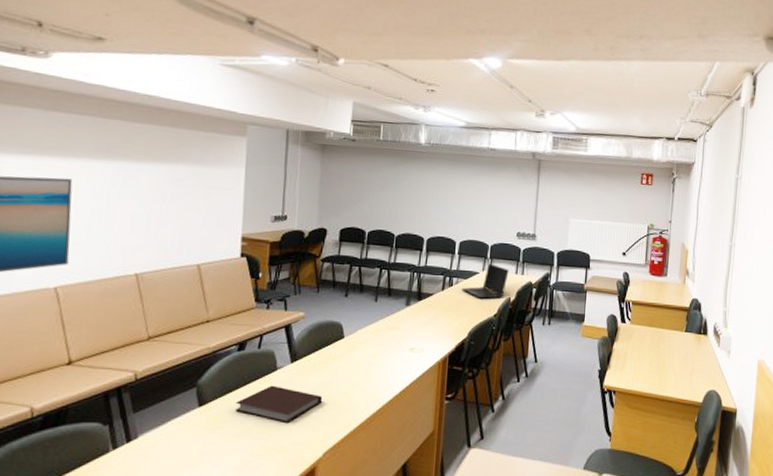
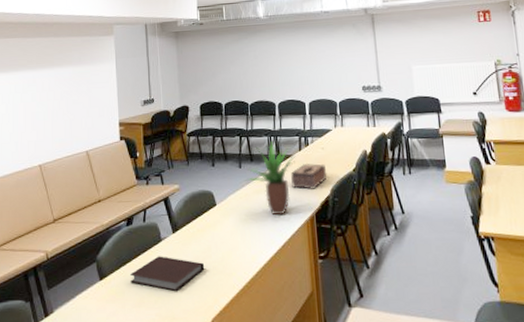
potted plant: none [380,278,438,354] -> present [246,142,296,216]
tissue box: none [429,303,468,332] -> present [291,163,327,191]
laptop computer: present [461,263,509,299] -> none [317,119,361,155]

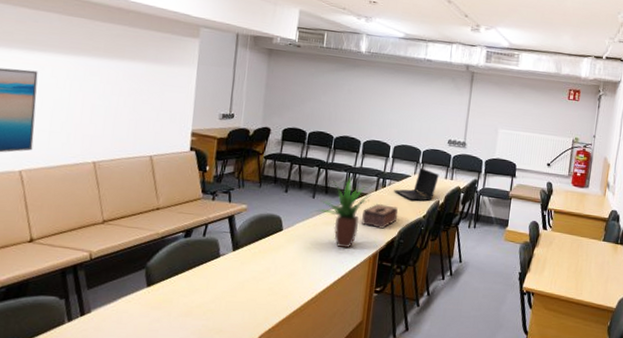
notebook: present [130,256,205,292] -> none [180,271,261,307]
laptop computer: none [317,119,361,155] -> present [394,167,439,201]

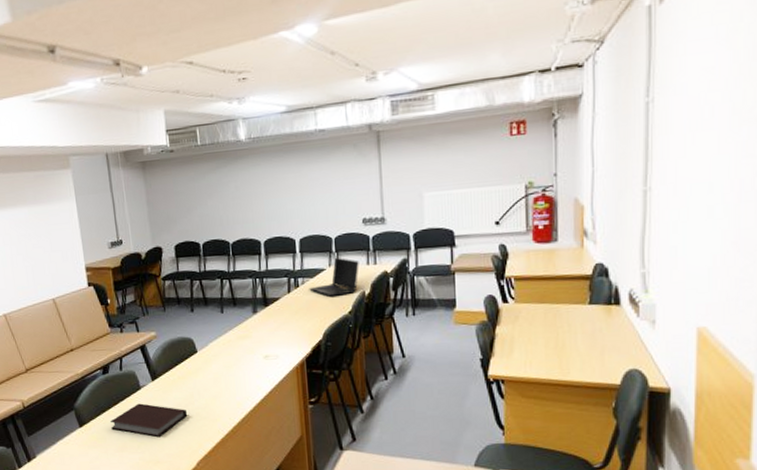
notebook: none [180,271,261,307] -> present [110,403,188,438]
potted plant: present [317,178,371,249] -> none [229,284,284,362]
tissue box: present [362,203,398,230] -> none [279,306,320,335]

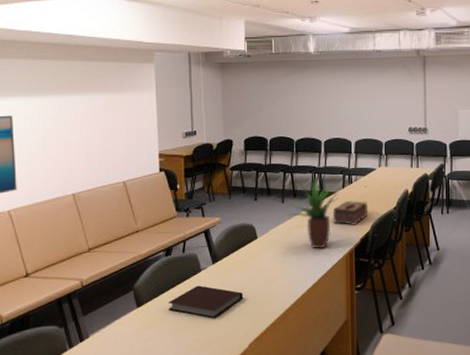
potted plant: none [229,284,284,362] -> present [288,179,339,249]
tissue box: none [279,306,320,335] -> present [333,200,369,227]
laptop computer: present [309,257,359,296] -> none [361,159,404,193]

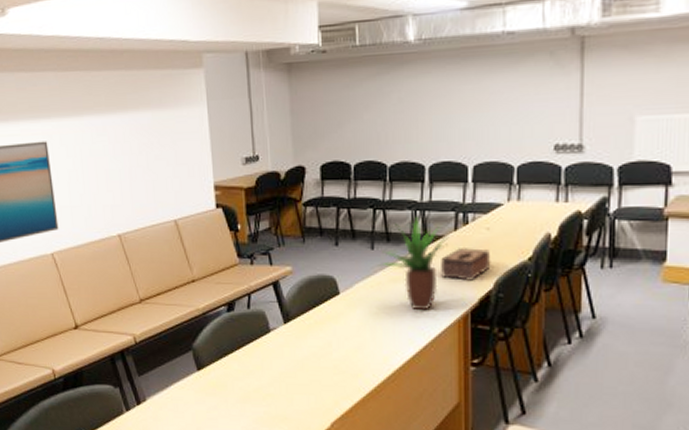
notebook: present [169,285,244,319] -> none [233,348,324,390]

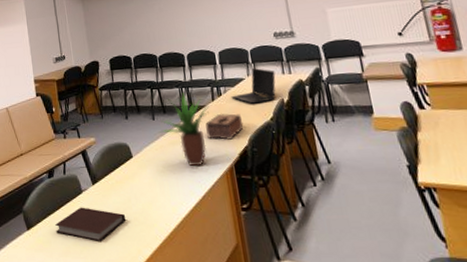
notebook: none [233,348,324,390] -> present [55,207,126,242]
laptop computer: none [481,190,546,238] -> present [231,67,276,104]

